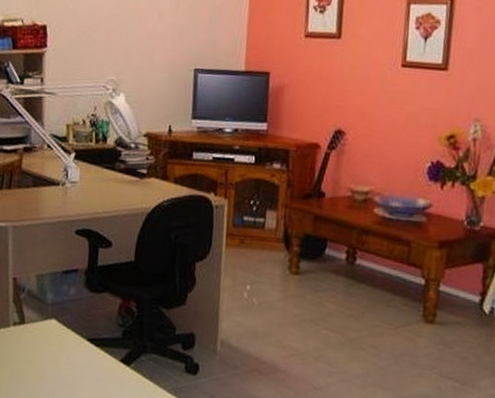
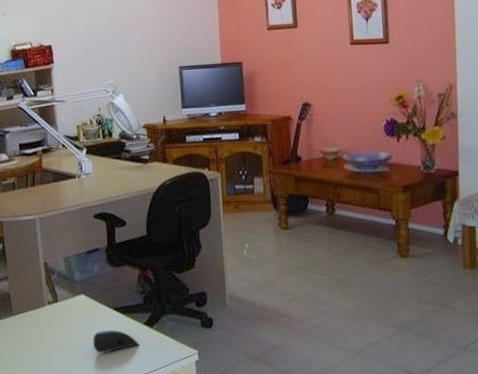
computer mouse: none [59,362,113,387] -> present [93,330,140,352]

